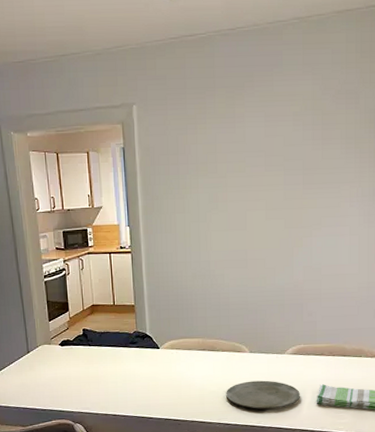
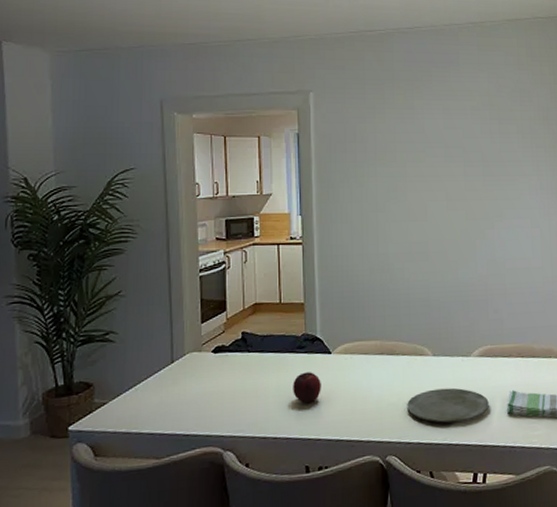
fruit: none [127,363,152,388] -> present [293,372,321,403]

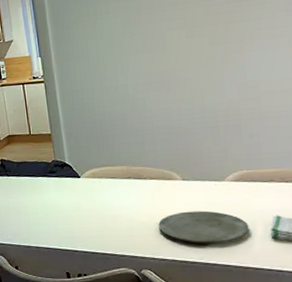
fruit: present [293,372,321,403] -> none [48,193,74,219]

